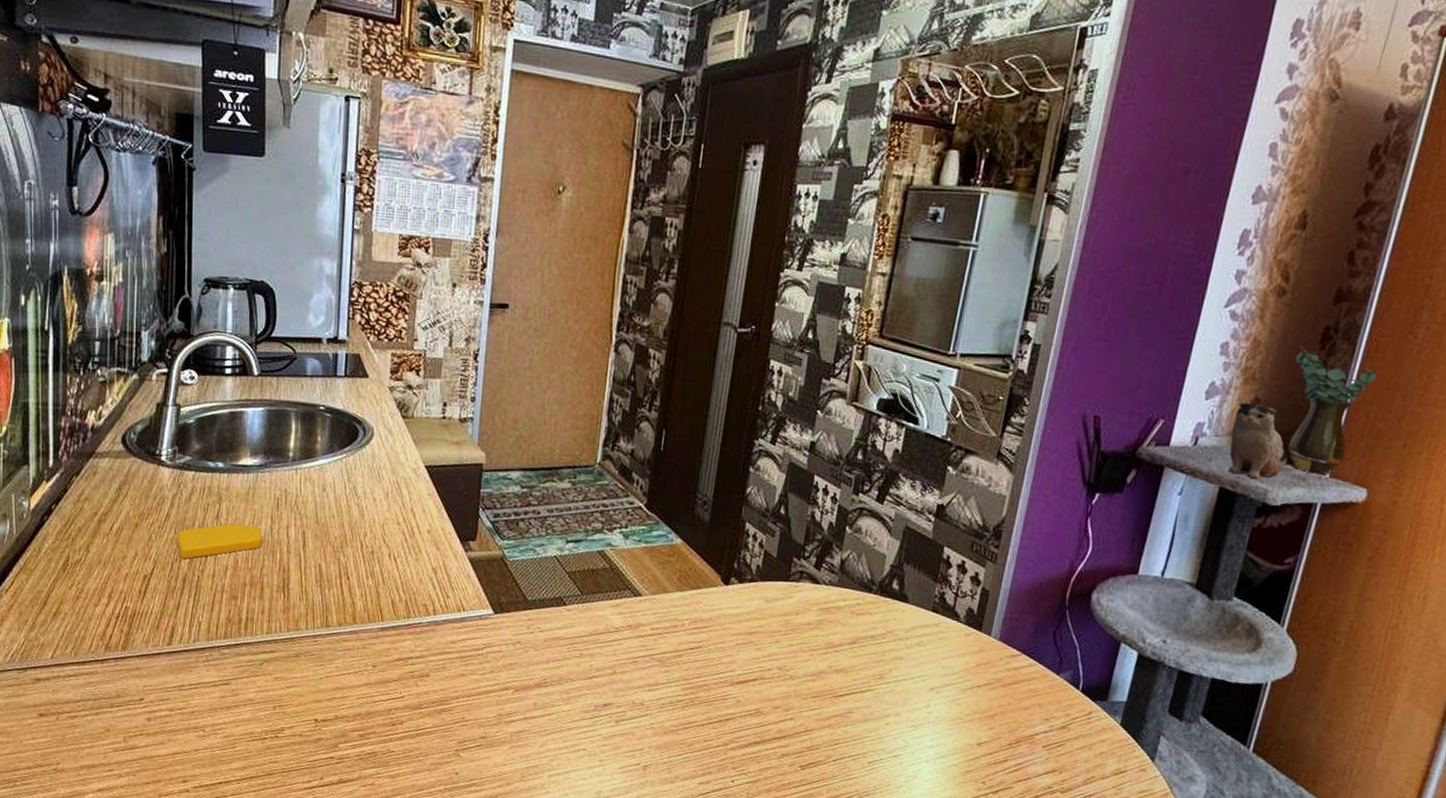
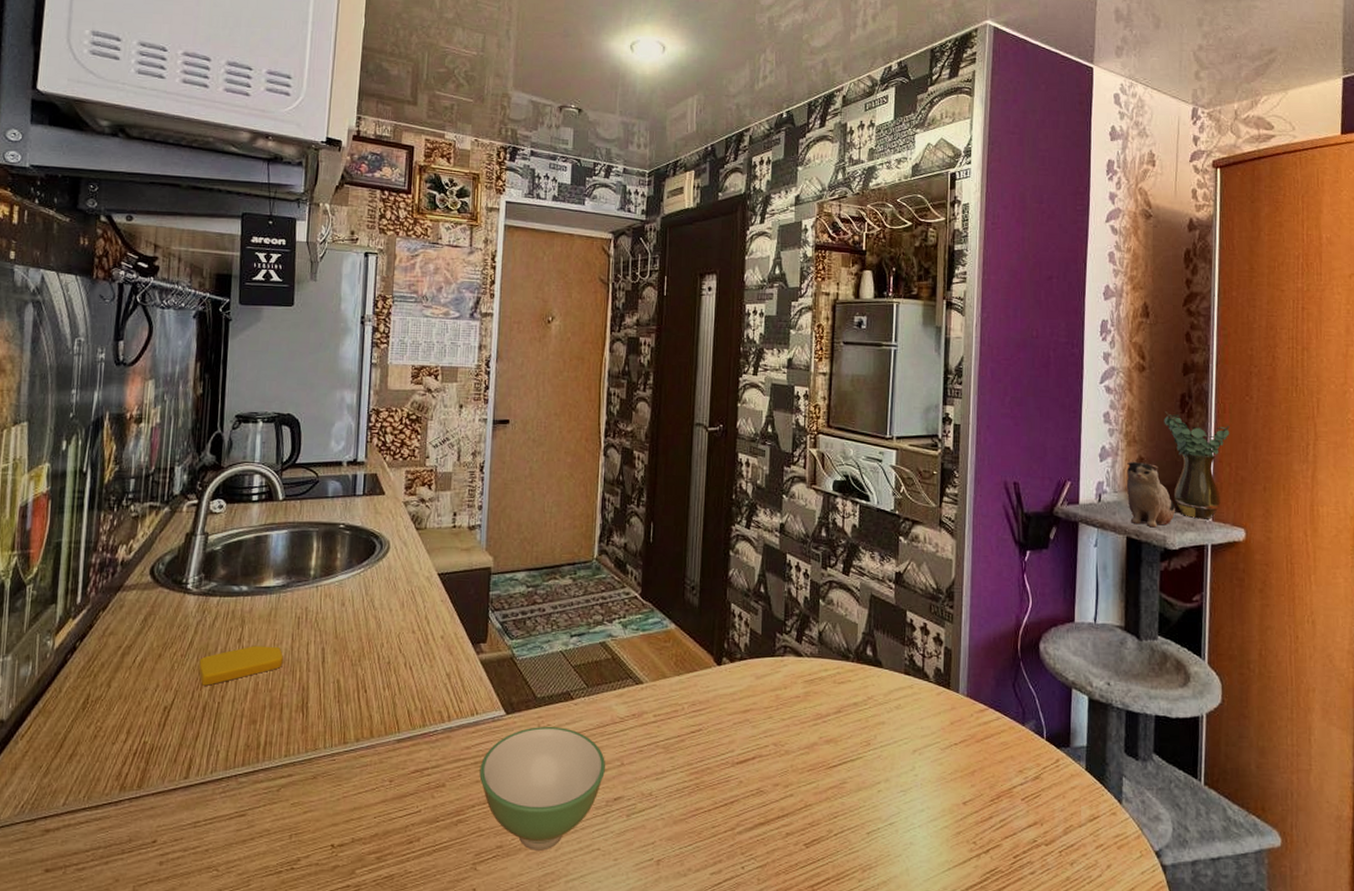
bowl: none [464,628,597,746] -> present [479,727,605,851]

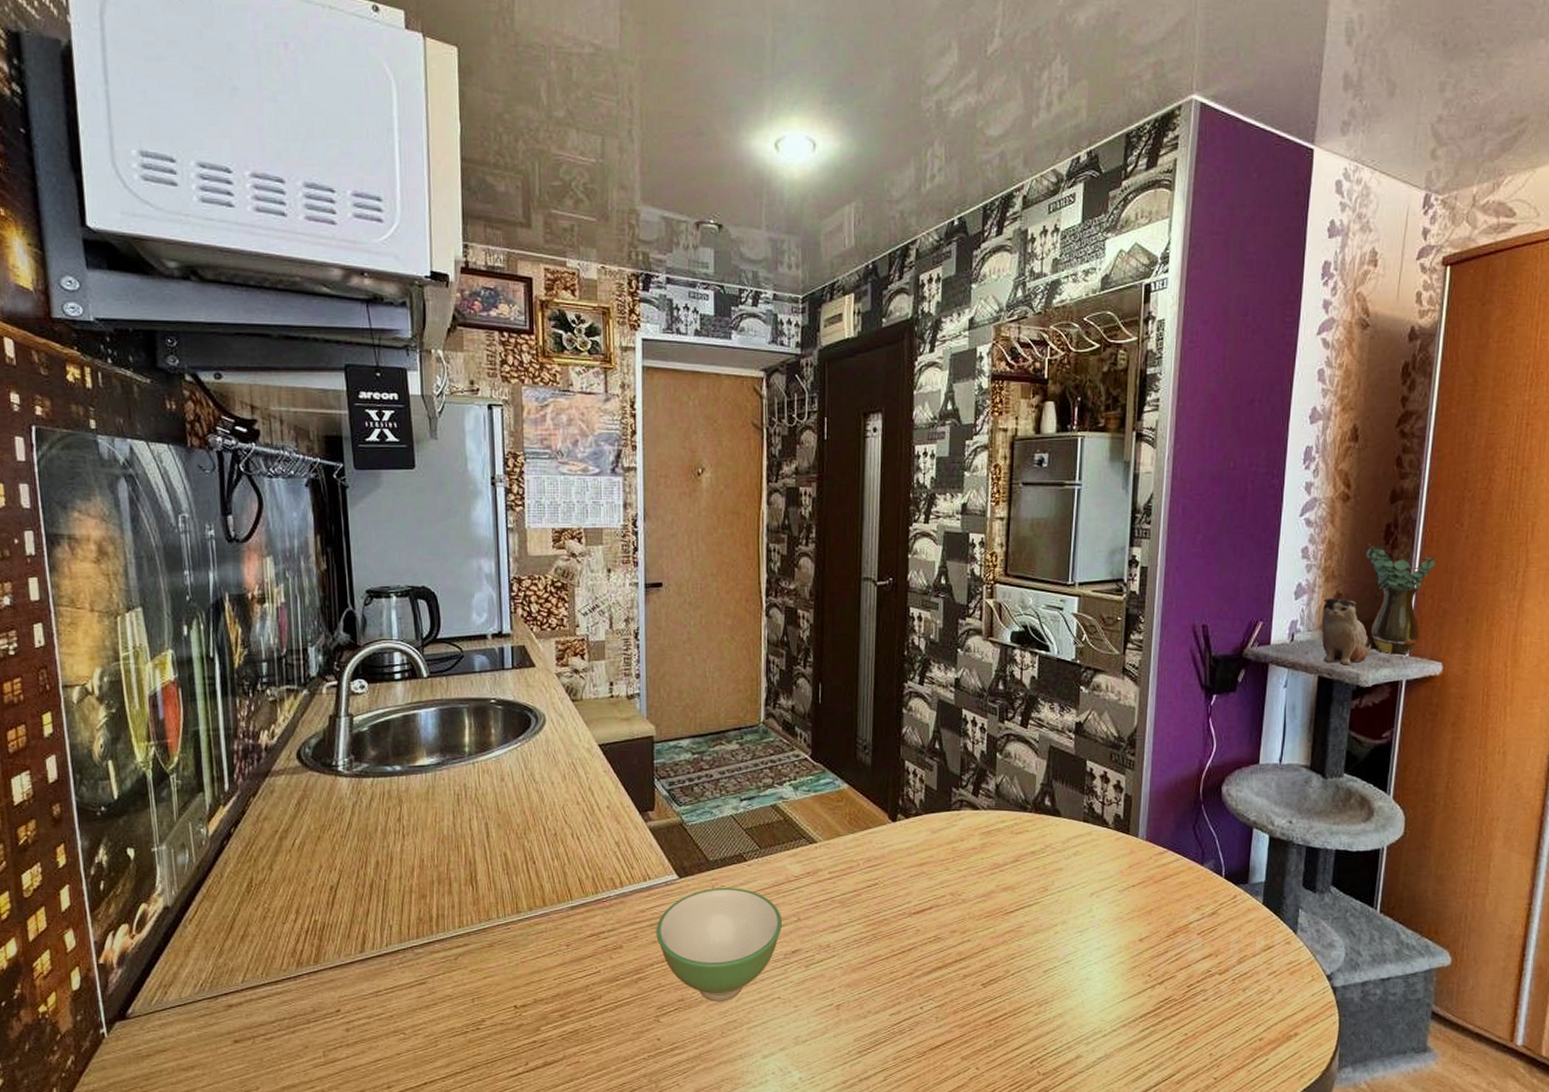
sponge: present [199,646,283,686] -> none [360,823,446,865]

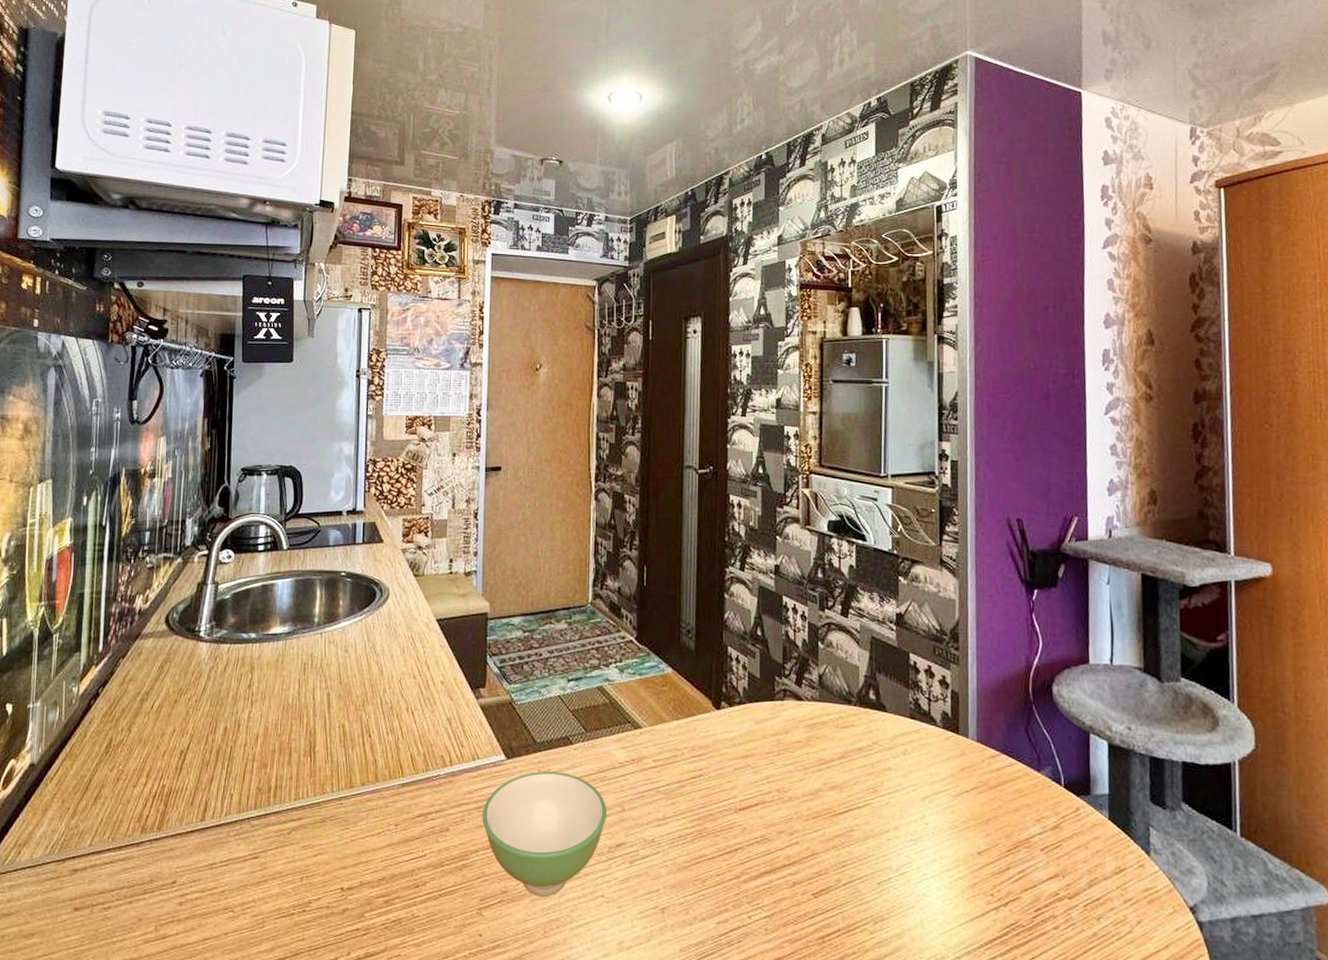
cat: present [1321,597,1372,666] -> none [1138,494,1194,564]
vase: present [1366,542,1436,655] -> none [1176,441,1249,554]

